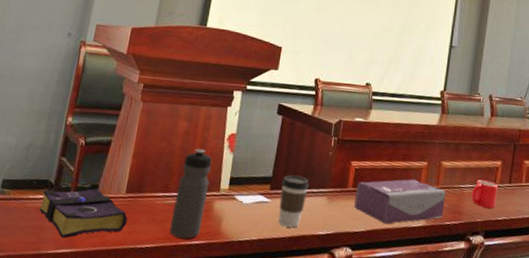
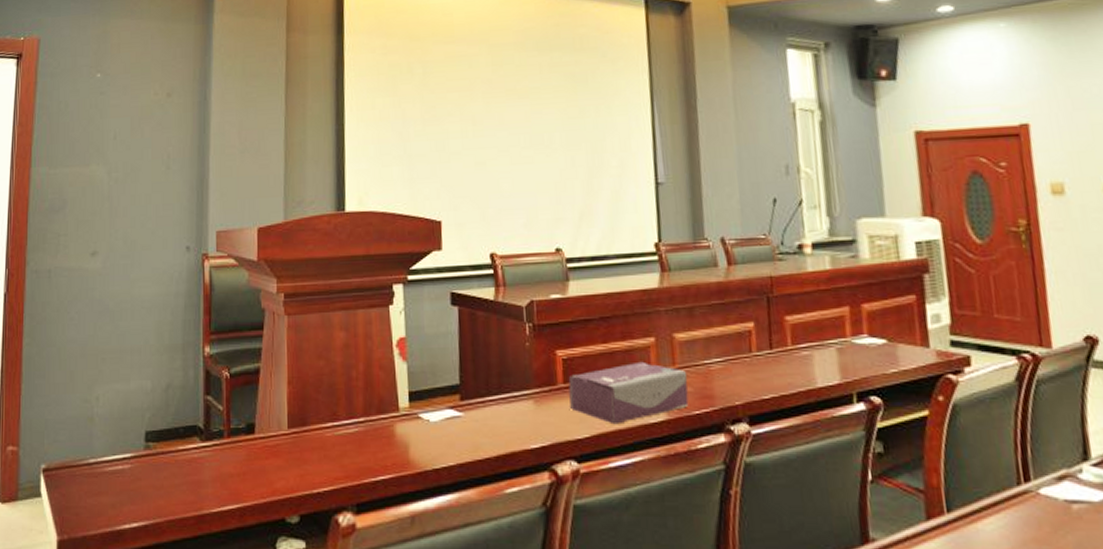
book: present [39,188,128,238] -> none [193,427,296,492]
water bottle: present [169,148,212,239] -> none [346,362,386,476]
coffee cup: present [278,175,309,228] -> none [472,378,508,445]
mug: present [471,180,498,209] -> none [721,350,758,385]

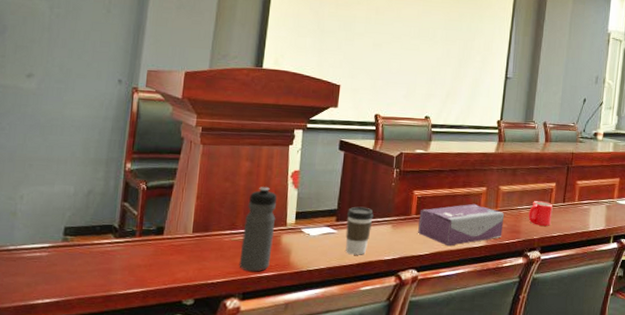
water bottle: none [346,362,386,476] -> present [239,187,277,272]
coffee cup: none [472,378,508,445] -> present [345,206,374,255]
mug: none [721,350,758,385] -> present [528,201,553,226]

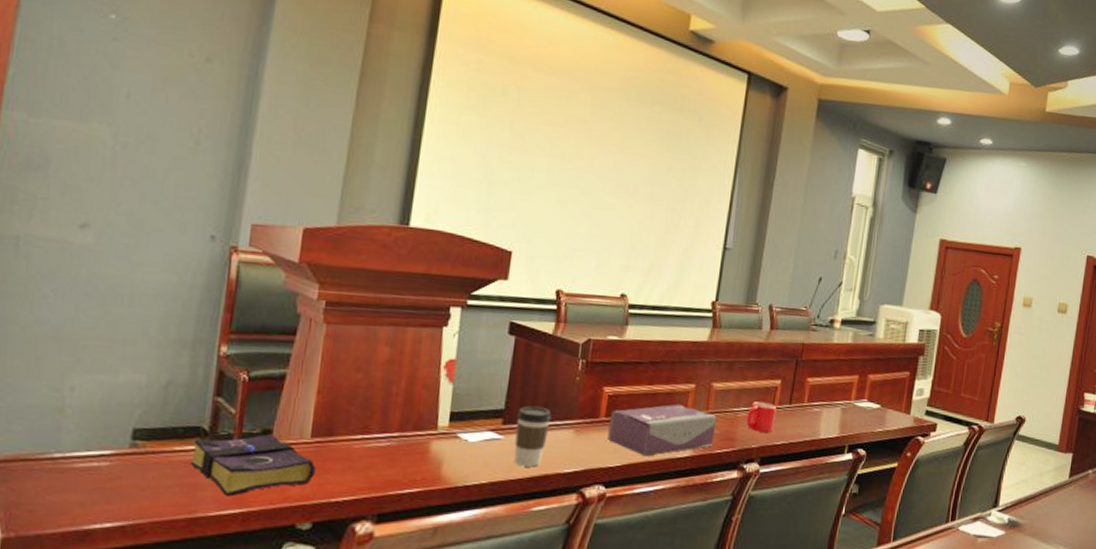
book: none [106,230,196,279] -> present [191,433,316,497]
water bottle: present [239,187,277,272] -> none [373,379,425,488]

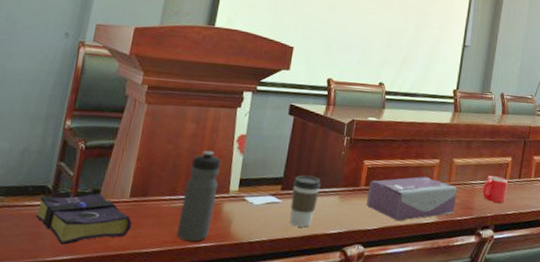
water bottle: none [373,379,425,488] -> present [176,150,221,242]

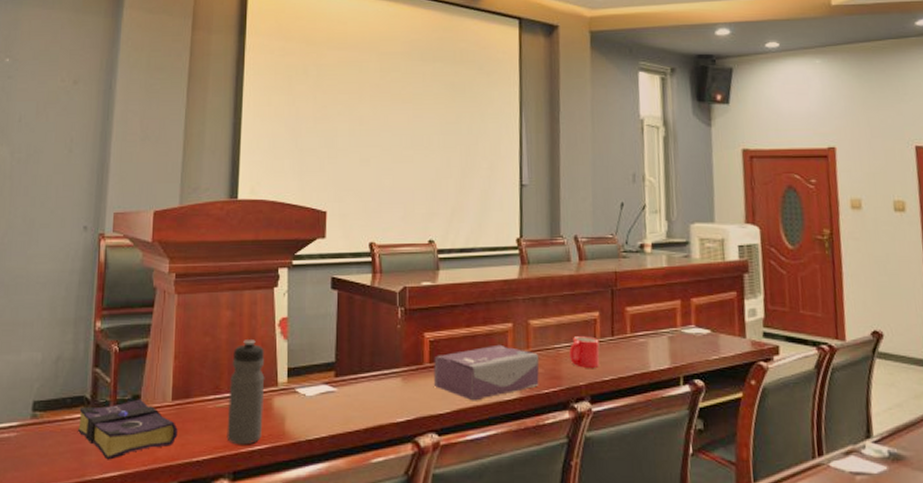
coffee cup: present [289,175,321,228] -> none [346,357,379,418]

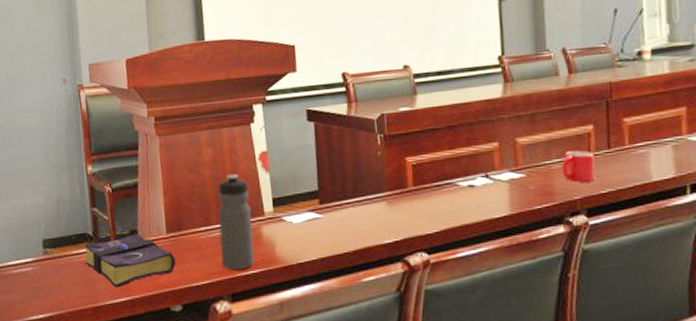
tissue box: present [434,344,540,401] -> none [418,164,531,221]

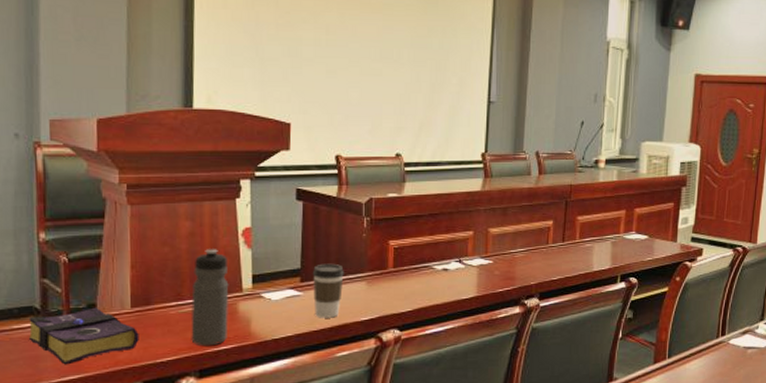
coffee cup: none [330,184,363,241] -> present [312,263,344,318]
mug: present [561,150,596,182] -> none [524,242,551,270]

